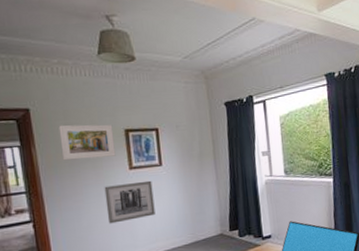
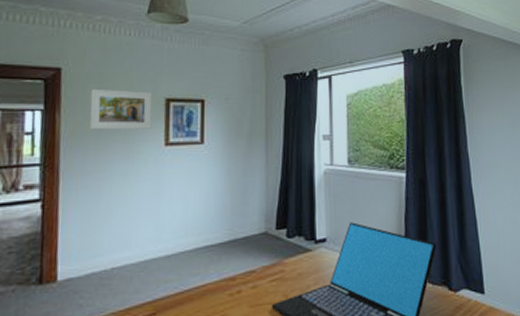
wall art: present [104,180,156,224] -> none [131,160,190,210]

